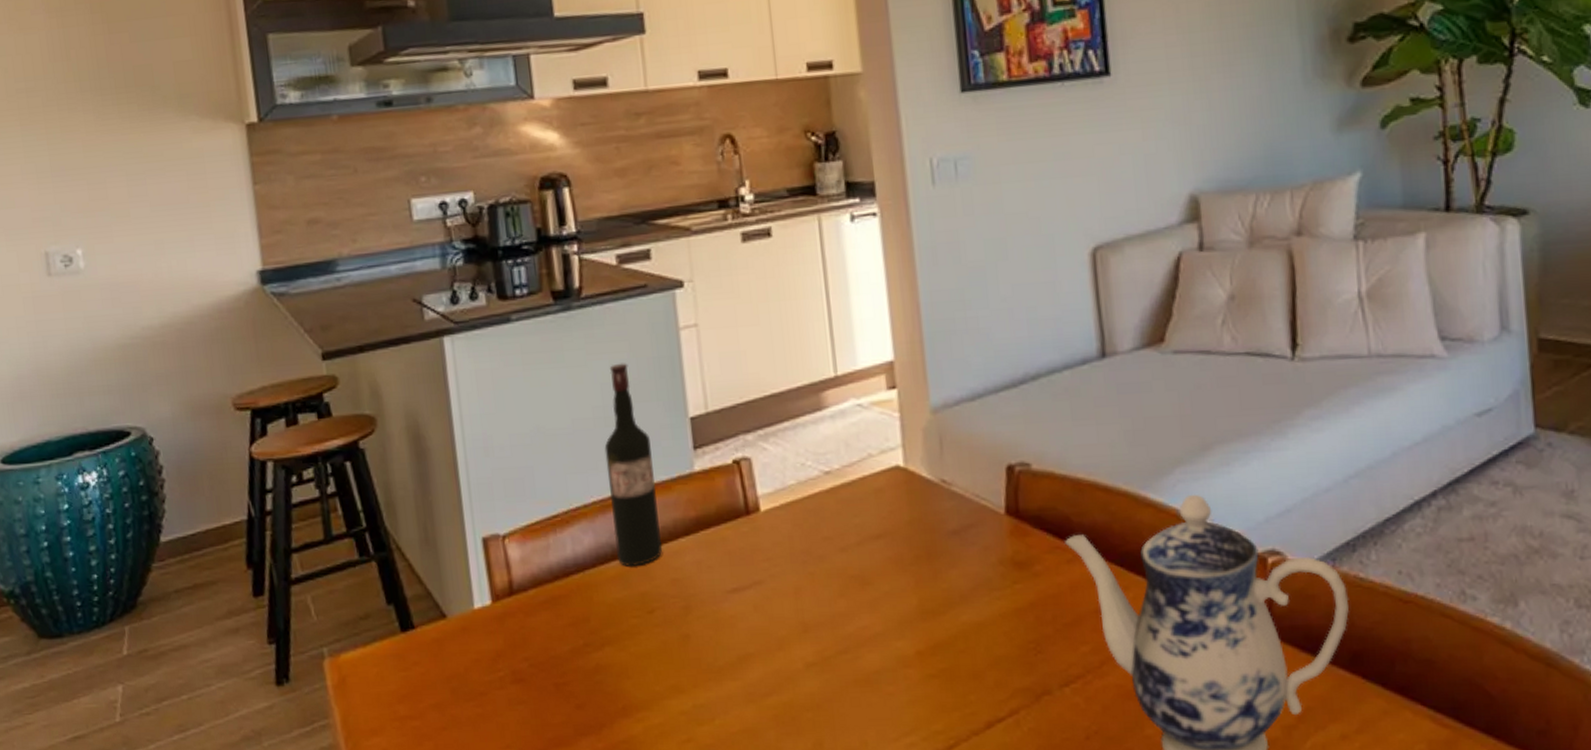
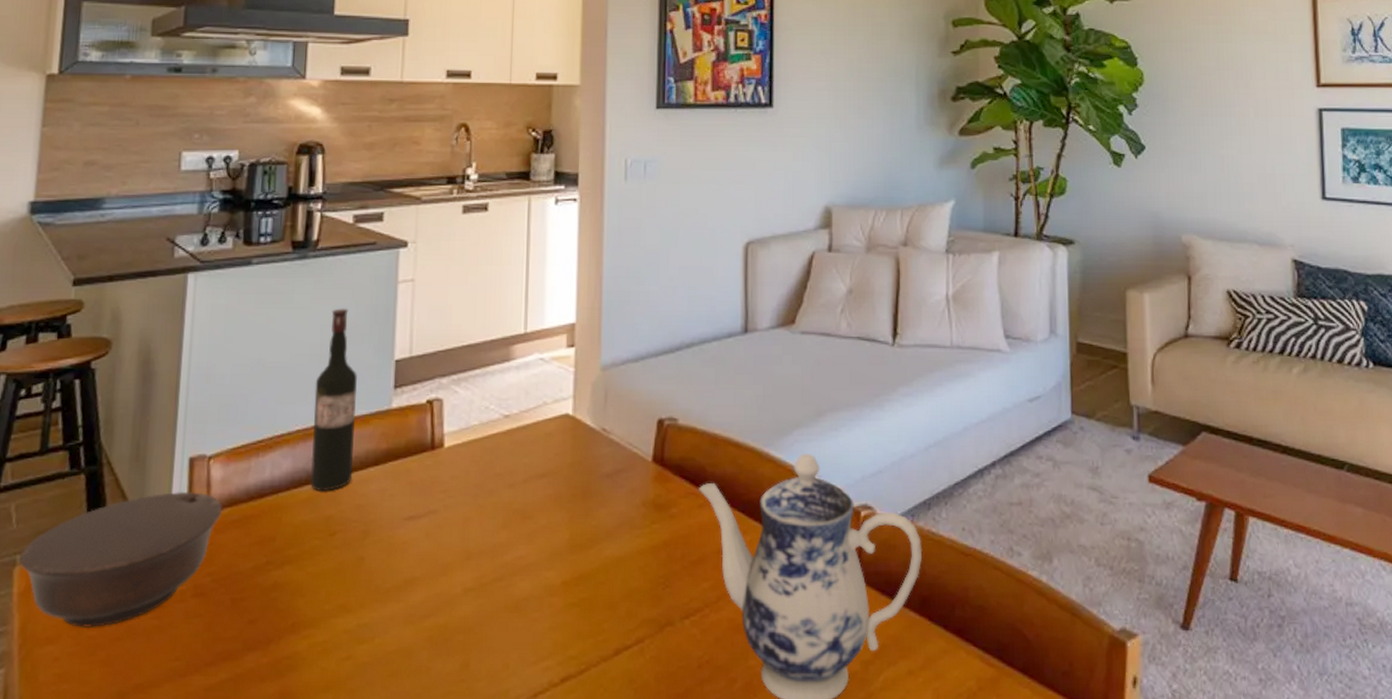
bowl: none [327,573,528,718] -> present [20,491,223,627]

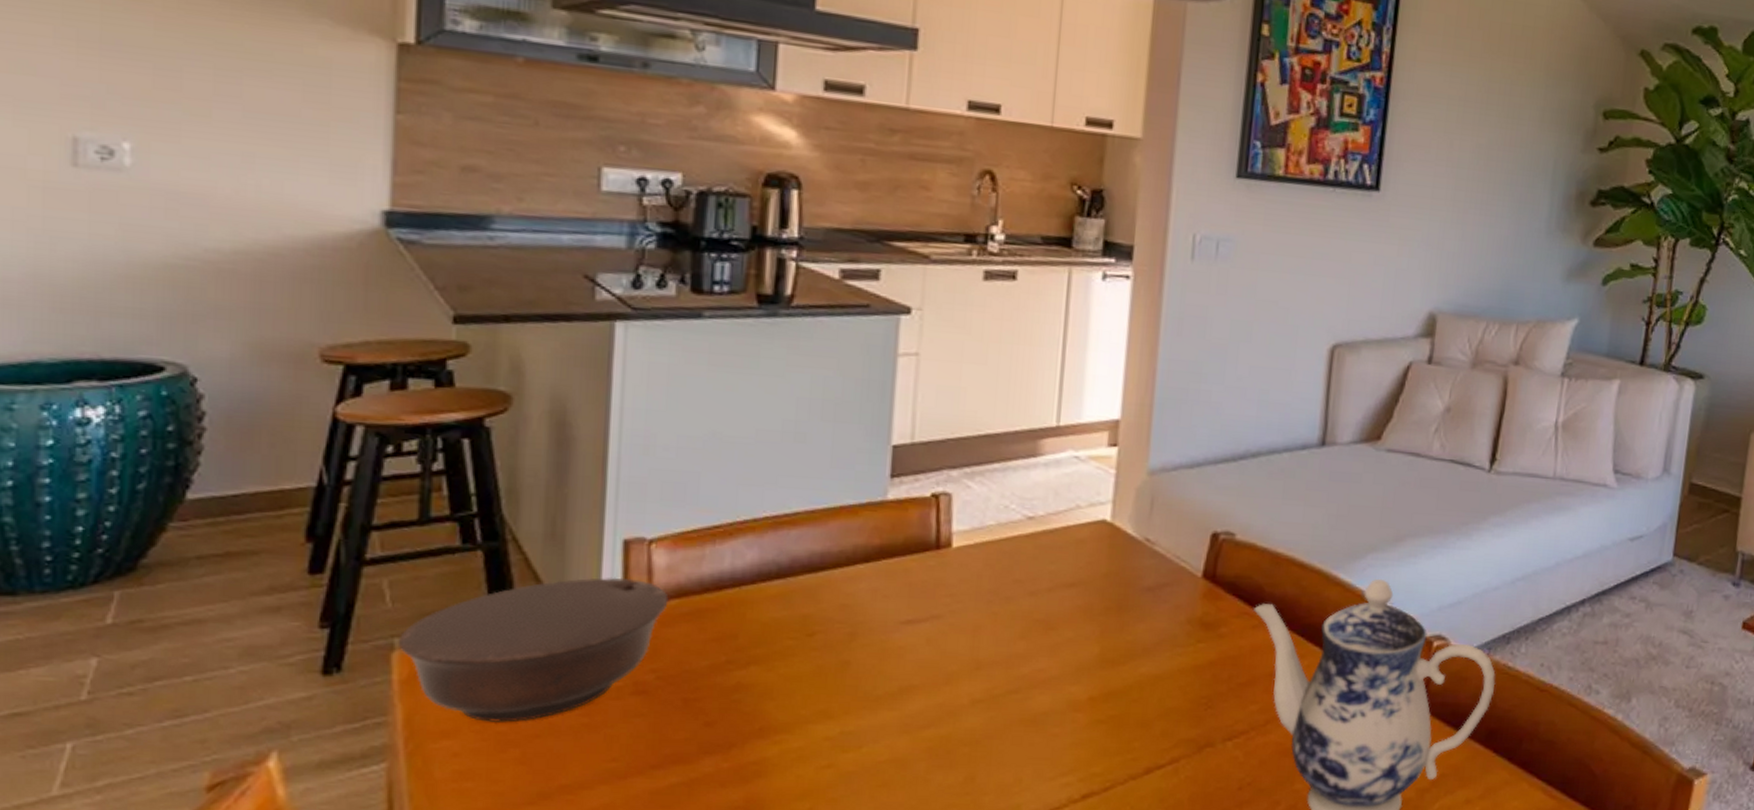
wine bottle: present [309,308,357,492] -> none [781,379,843,588]

